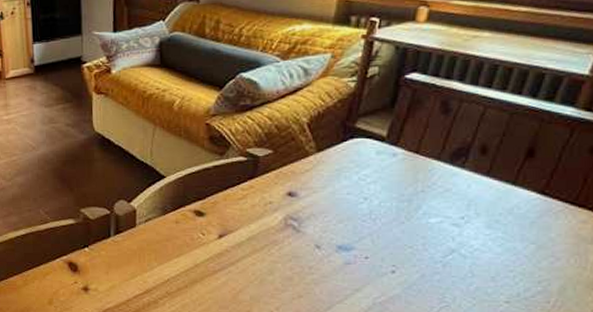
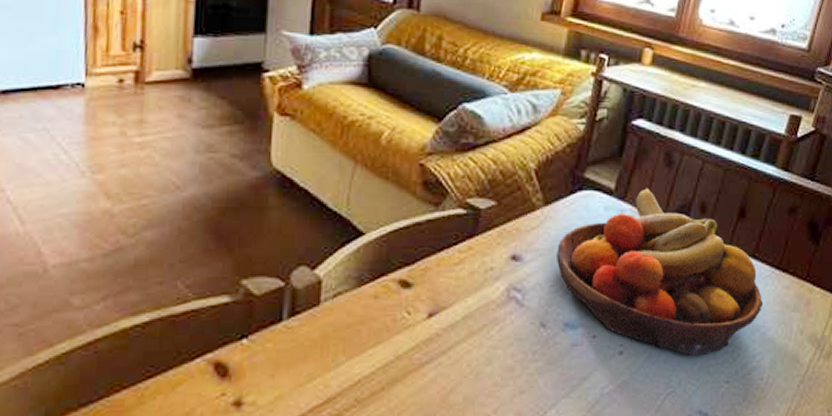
fruit bowl: none [330,134,553,279] -> present [557,188,764,357]

